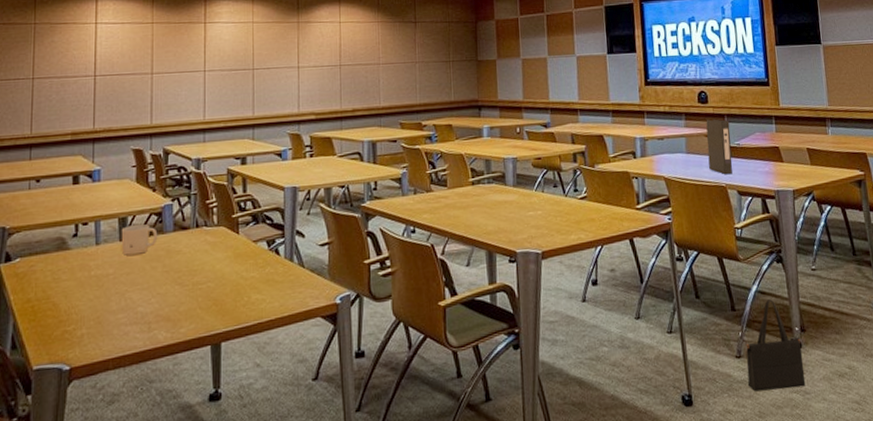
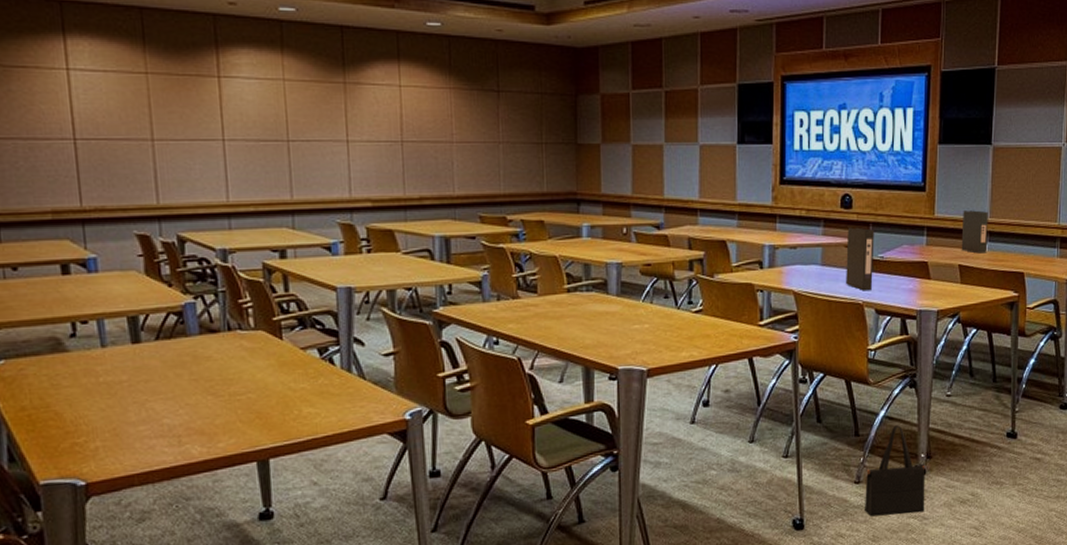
mug: present [121,224,158,256] -> none [132,325,181,360]
binder: none [804,100,830,138] -> present [961,210,988,254]

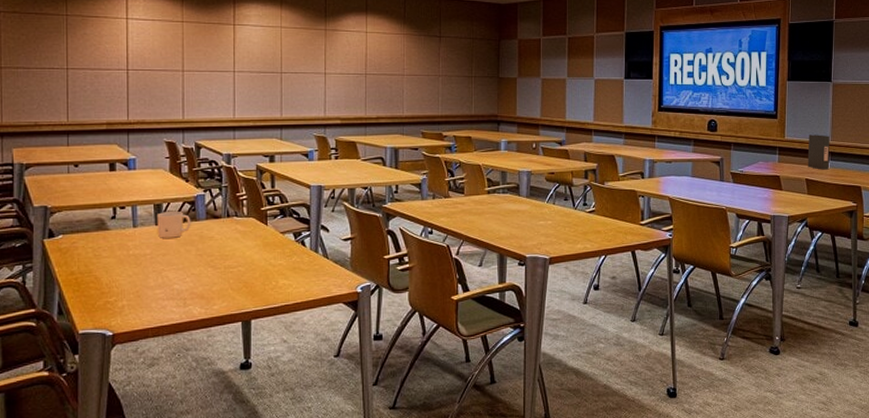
mug: none [132,325,181,360] -> present [156,212,191,238]
binder: present [846,227,874,291] -> none [712,146,735,199]
tote bag: present [865,425,925,517] -> none [728,311,780,389]

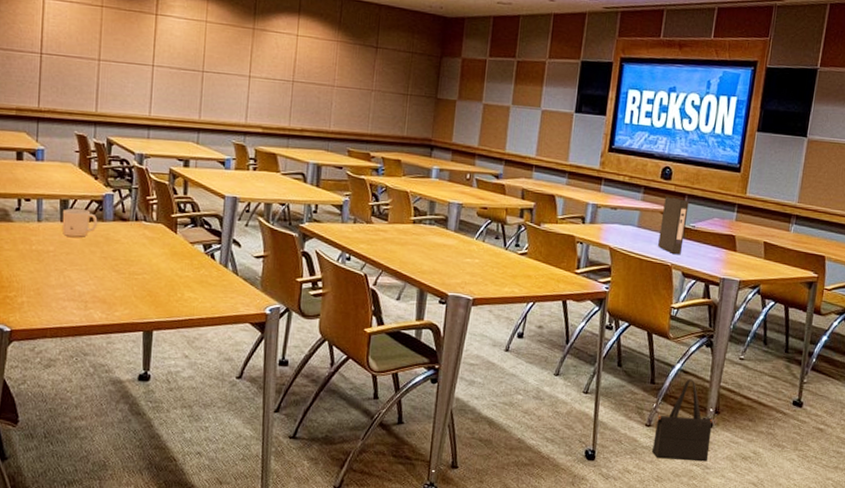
binder: none [712,146,735,199] -> present [658,196,689,255]
tote bag: none [728,311,780,389] -> present [652,379,713,462]
binder: present [807,135,830,170] -> none [768,194,797,234]

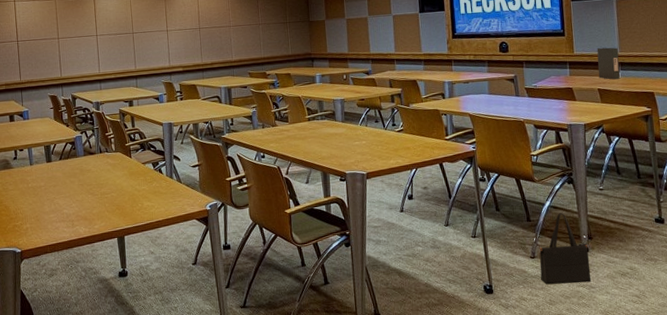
mug: present [62,209,98,237] -> none [47,151,73,173]
binder: present [658,196,689,255] -> none [506,65,530,112]
binder: none [768,194,797,234] -> present [597,47,620,80]

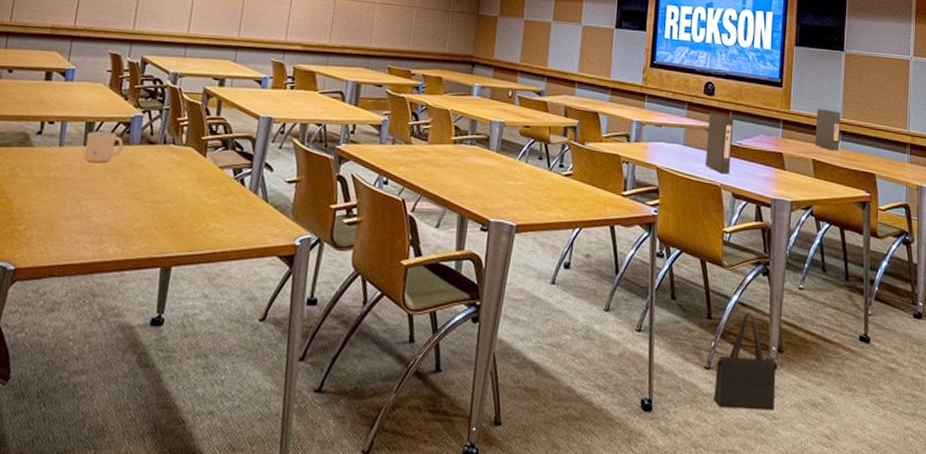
mug: none [47,151,73,173] -> present [84,131,124,163]
binder: none [506,65,530,112] -> present [706,112,734,175]

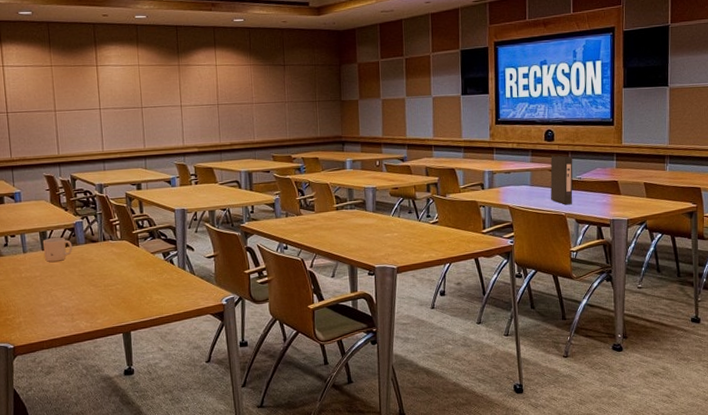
tote bag: present [714,313,777,411] -> none [572,311,623,384]
binder: present [815,109,841,151] -> none [645,139,668,173]

